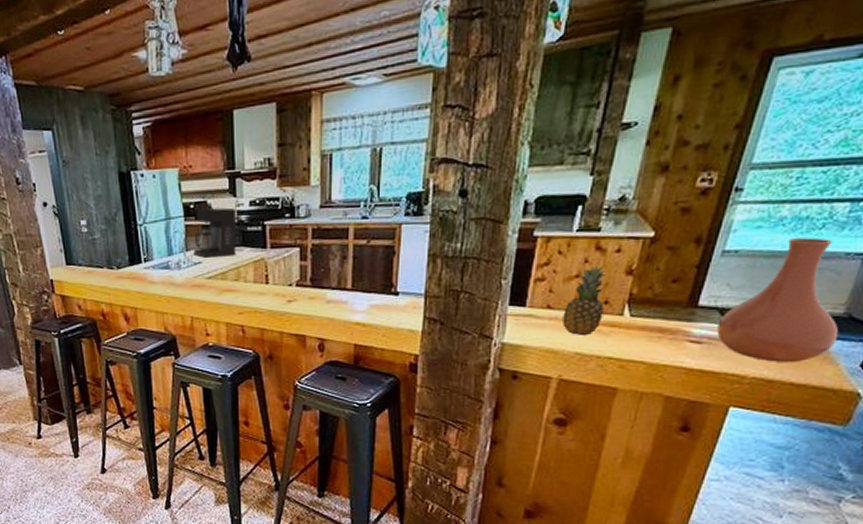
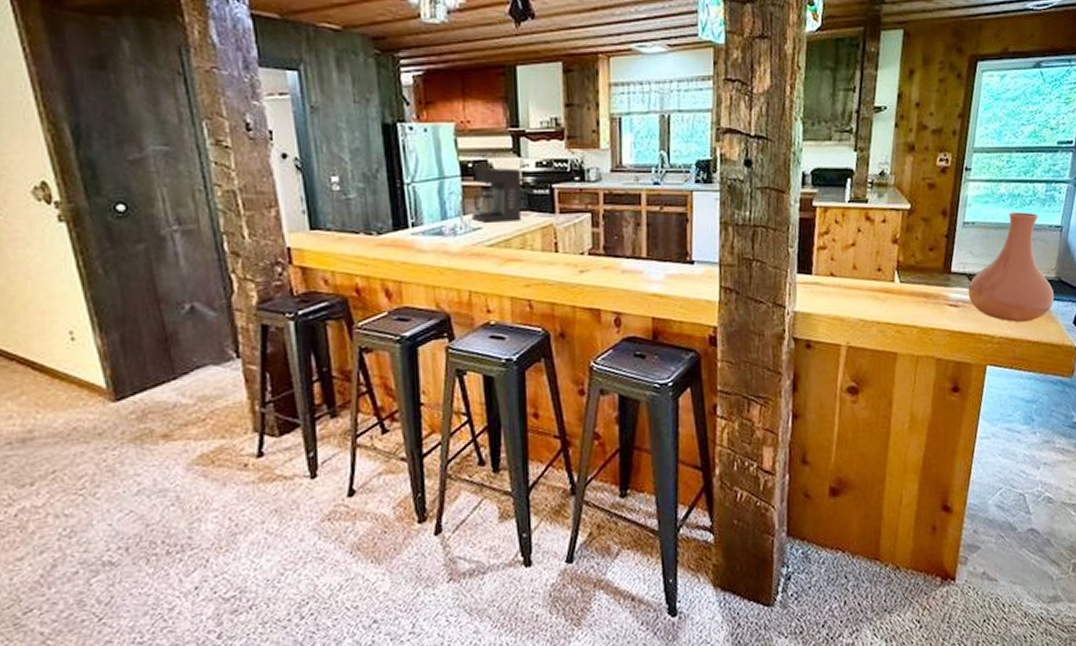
fruit: present [563,266,607,335] -> none [845,236,878,302]

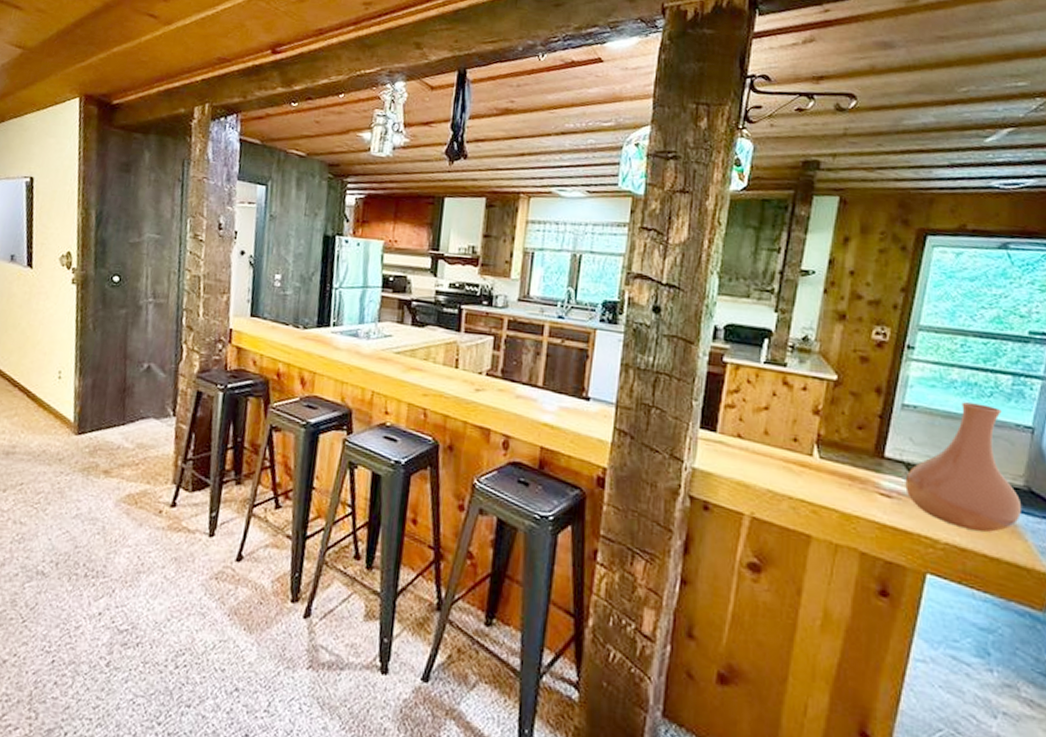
coffee maker: present [472,168,522,223] -> none [385,282,435,335]

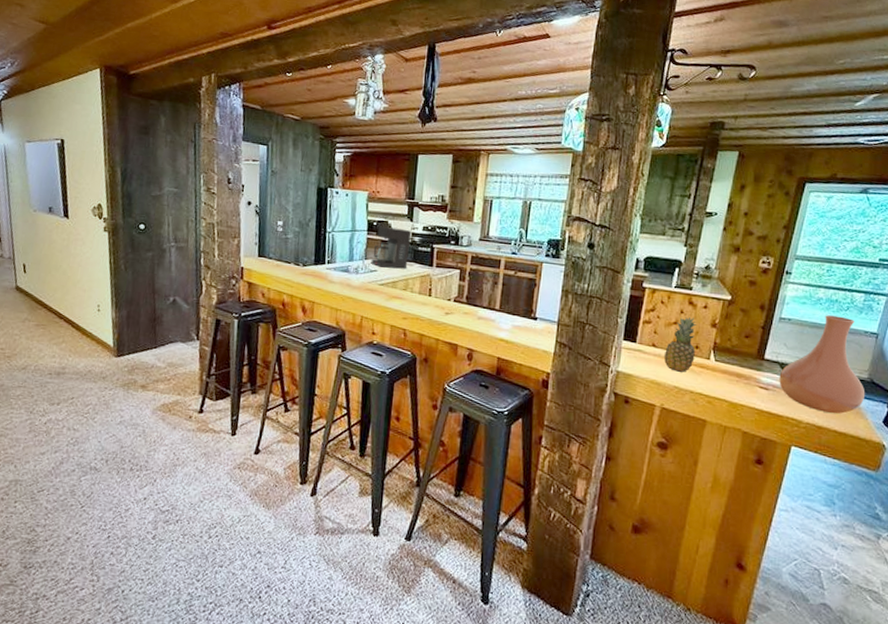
coffee maker: none [385,282,435,335] -> present [371,226,412,269]
fruit: none [753,401,795,472] -> present [664,317,697,372]

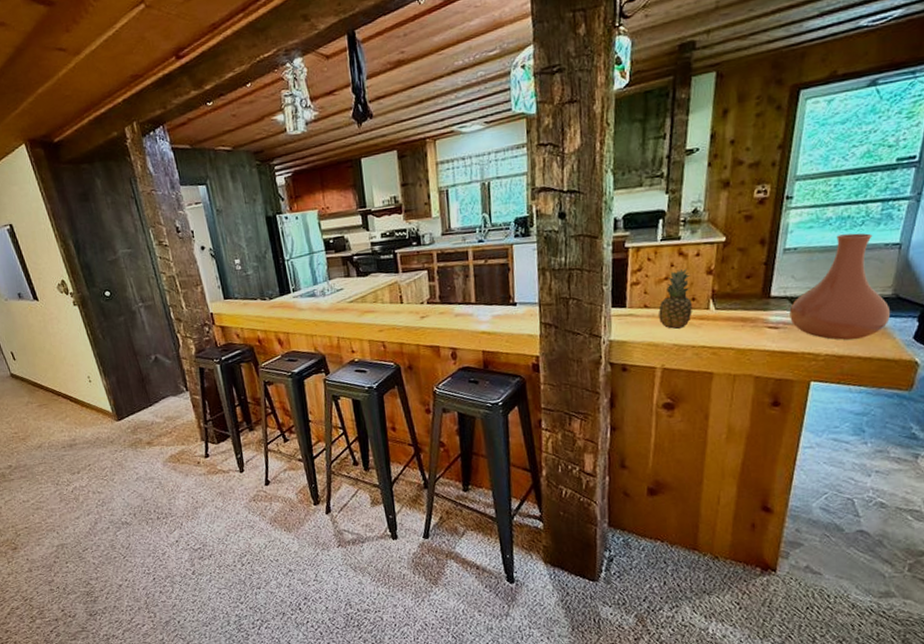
coffee maker: present [371,226,412,269] -> none [335,240,373,285]

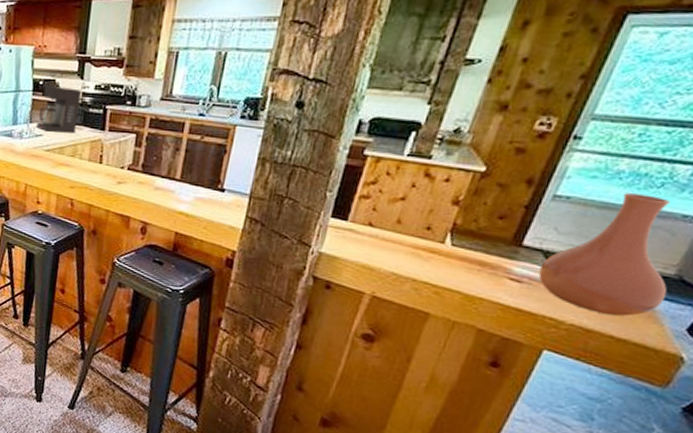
coffee maker: none [335,240,373,285] -> present [36,86,82,134]
fruit: present [658,269,692,329] -> none [382,192,433,257]

